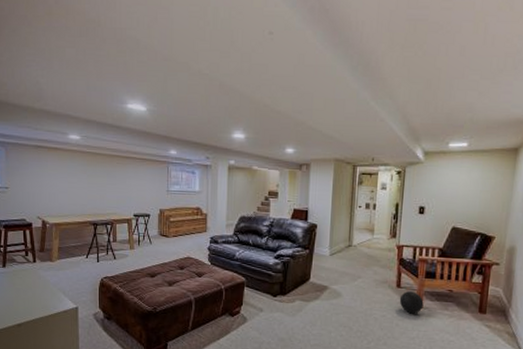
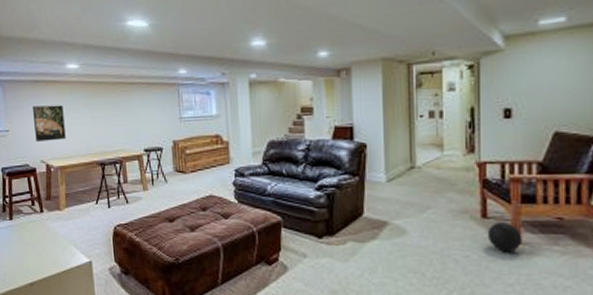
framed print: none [34,168,63,201] -> present [33,104,66,143]

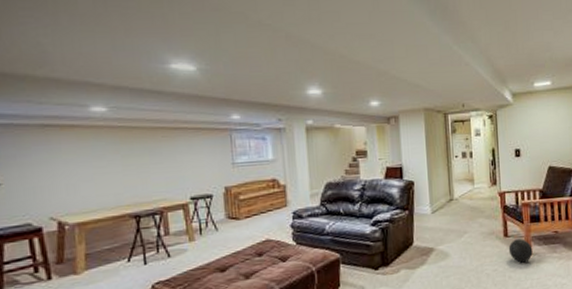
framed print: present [33,104,66,143] -> none [40,152,88,197]

